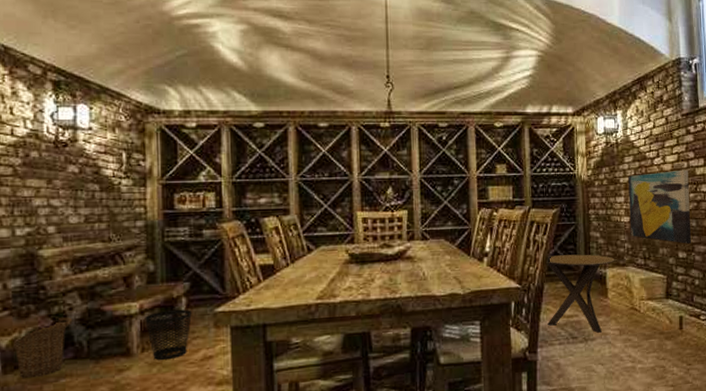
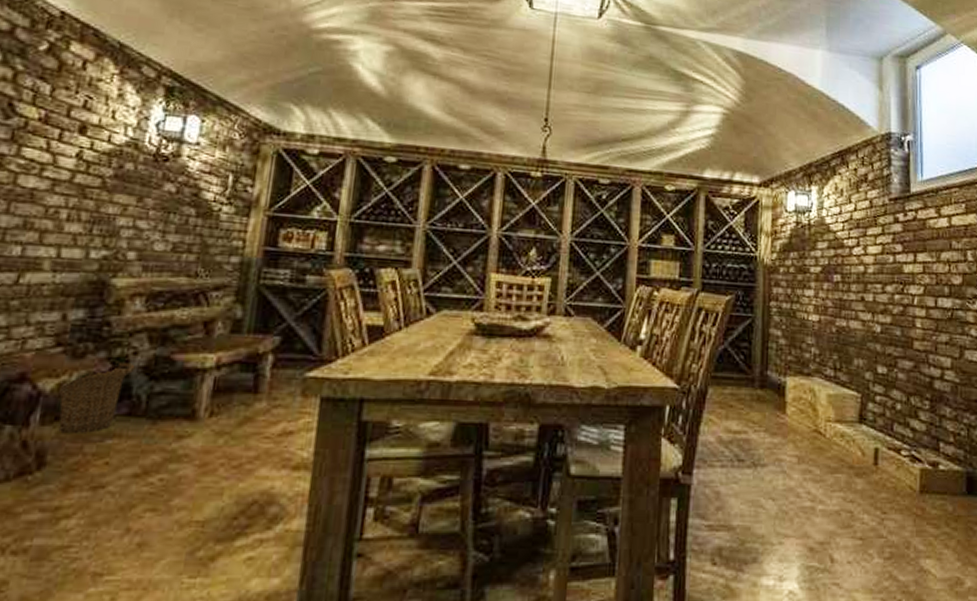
wastebasket: present [145,309,192,361] -> none [220,368,277,431]
side table: present [546,254,615,333] -> none [708,353,798,458]
wall art: present [628,169,691,244] -> none [819,264,894,357]

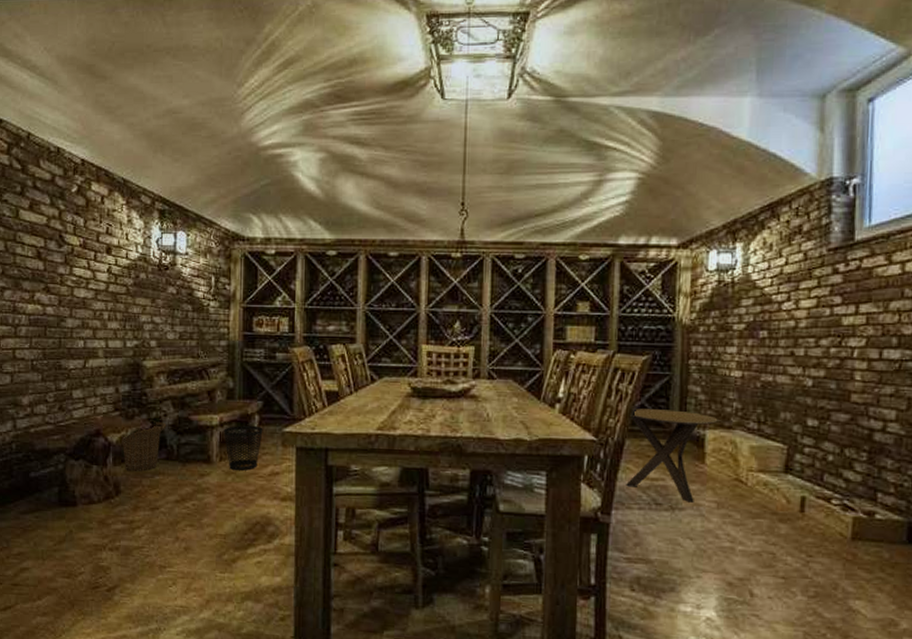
wastebasket: none [220,368,277,431] -> present [223,425,263,471]
side table: none [708,353,798,458] -> present [626,408,718,502]

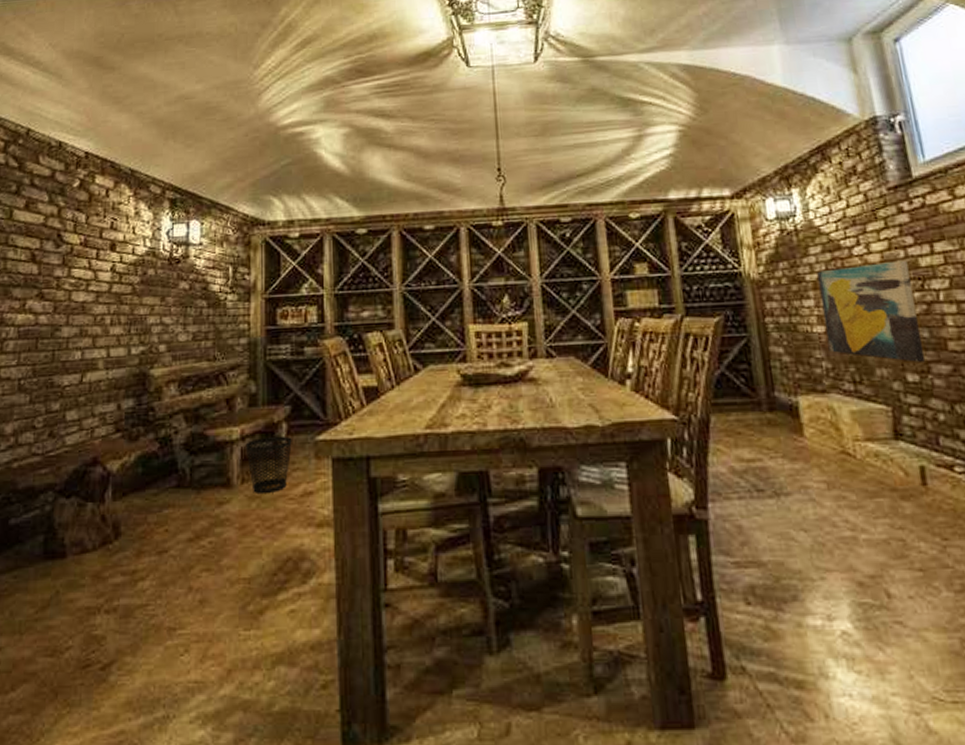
basket: present [121,421,167,472] -> none [123,440,178,507]
side table: present [626,408,718,502] -> none [711,376,810,485]
wall art: none [741,318,831,410] -> present [817,260,925,362]

